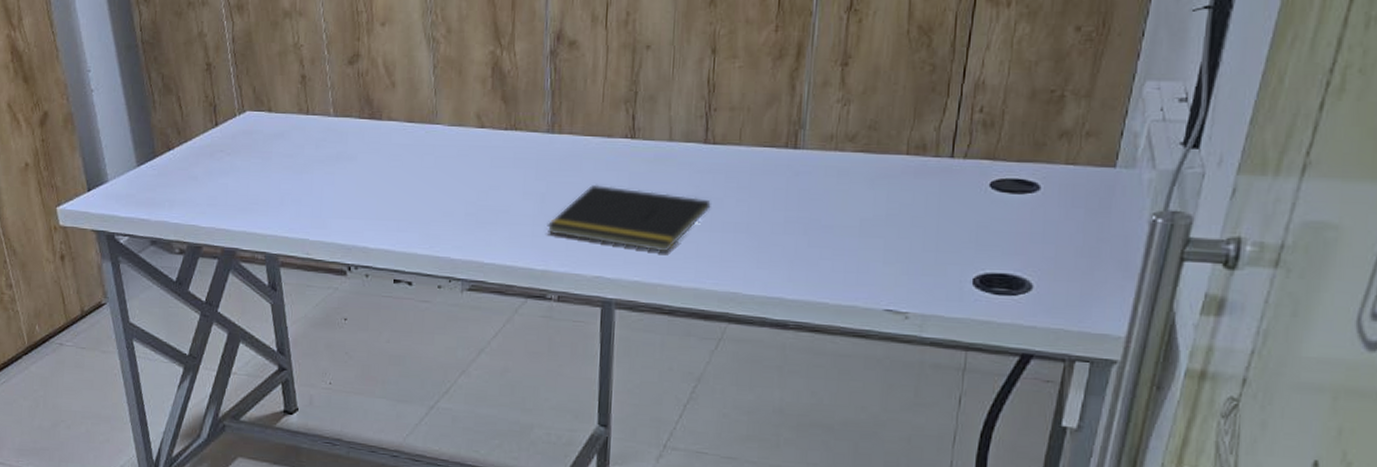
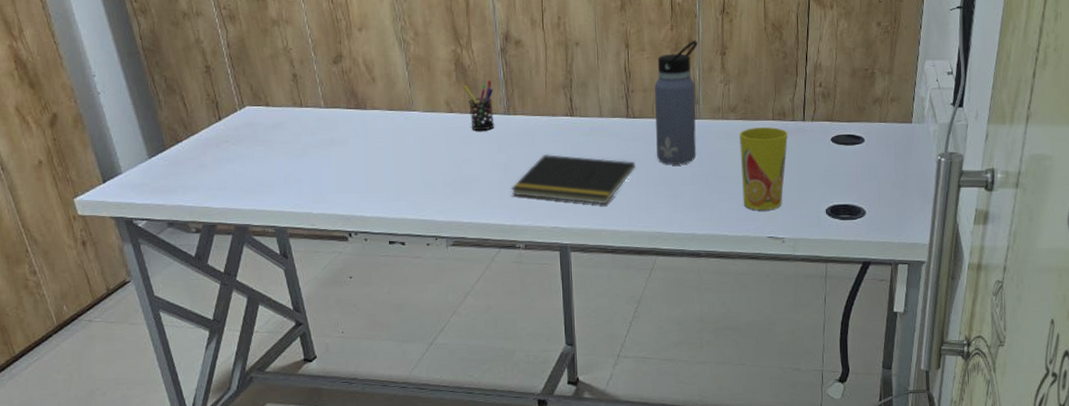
pen holder: none [500,90,537,152] -> present [464,80,495,131]
water bottle: none [740,45,811,207] -> present [655,40,698,165]
cup: none [854,163,928,275] -> present [739,127,789,211]

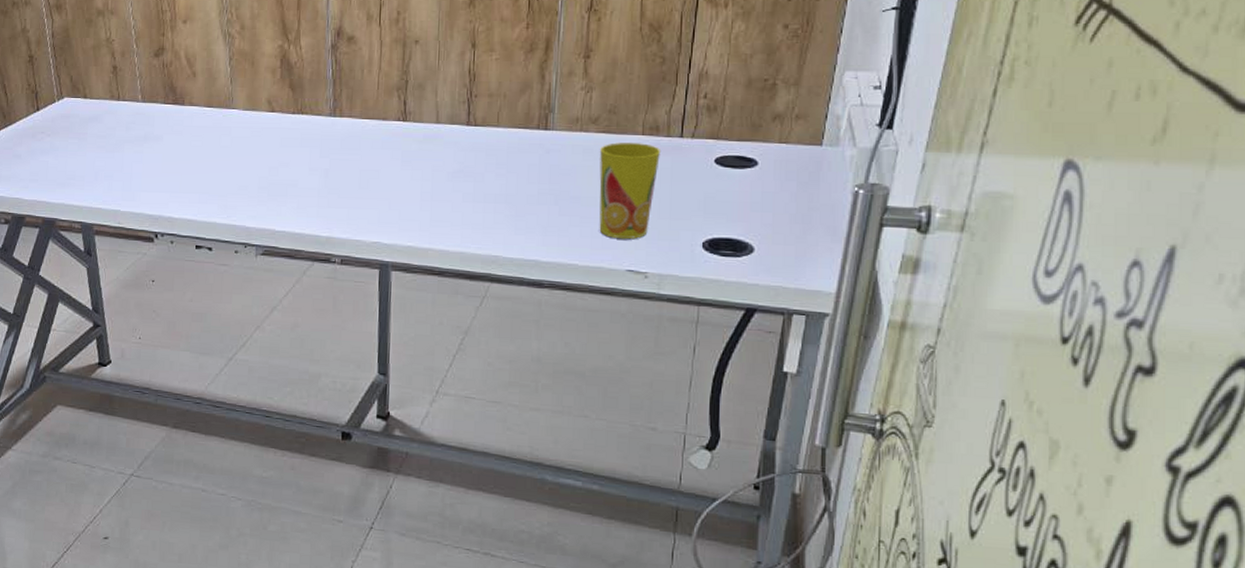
pen holder: present [464,80,495,131] -> none [288,79,320,133]
notepad: present [511,153,636,205] -> none [330,161,474,221]
water bottle: present [655,40,698,165] -> none [499,40,558,180]

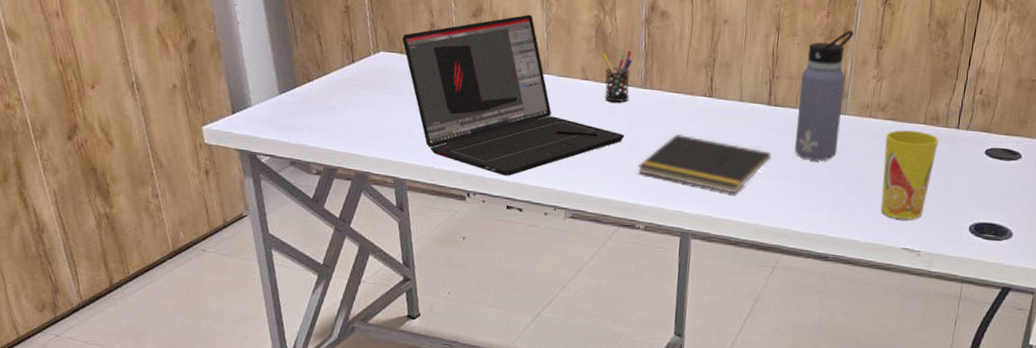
laptop: none [85,50,315,215] -> present [402,14,625,176]
pen holder: none [288,79,320,133] -> present [602,50,633,103]
notepad: none [330,161,474,221] -> present [637,133,771,194]
water bottle: none [499,40,558,180] -> present [795,29,855,161]

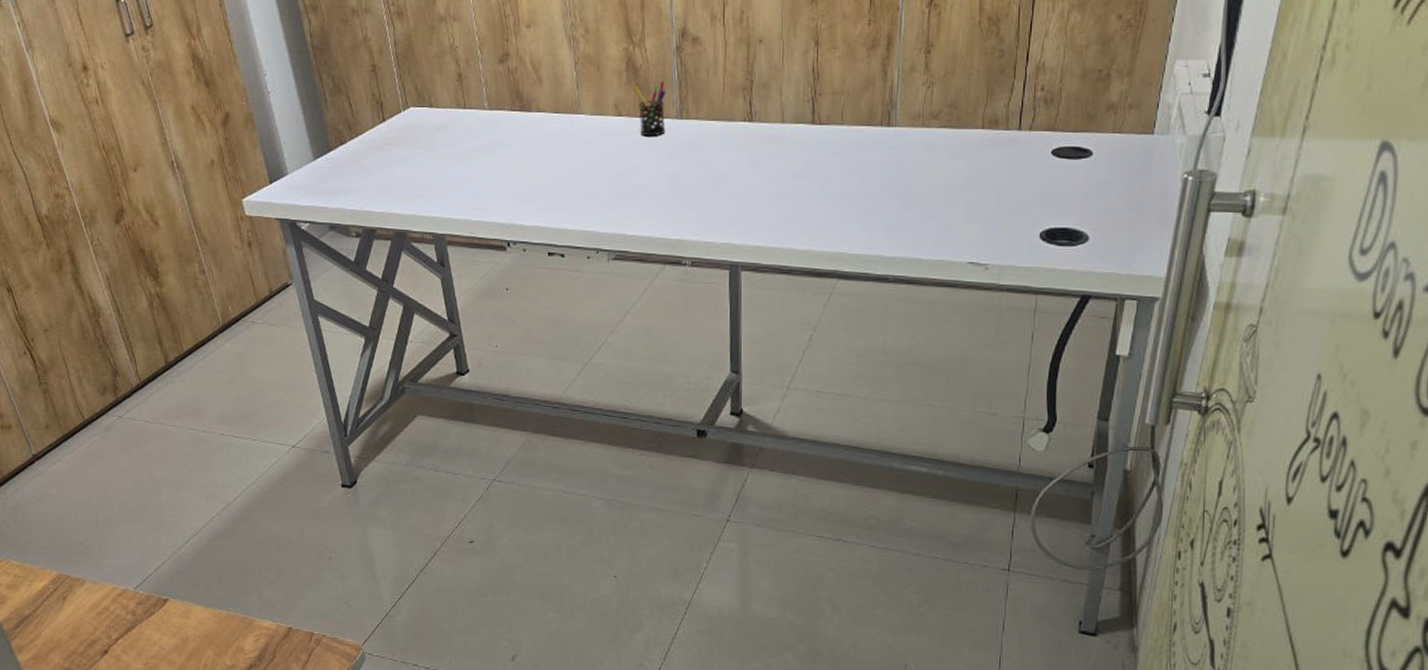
laptop: present [402,14,625,176] -> none [430,54,664,222]
notepad: present [637,133,771,194] -> none [679,162,819,220]
water bottle: present [795,29,855,161] -> none [844,36,899,177]
cup: present [880,130,940,220] -> none [940,137,1000,232]

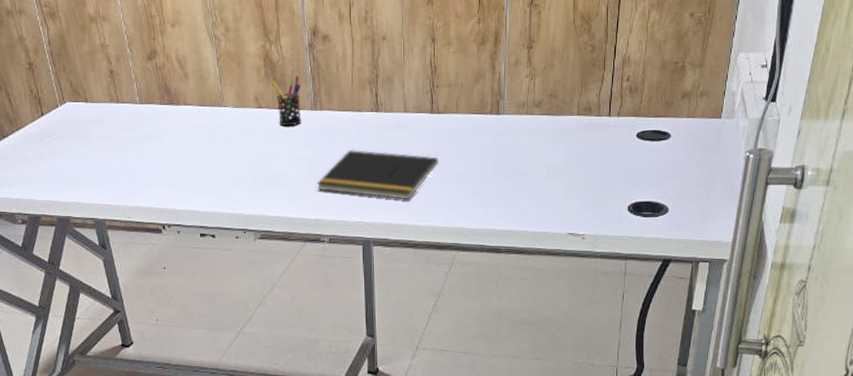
notepad: none [679,162,819,220] -> present [316,149,439,200]

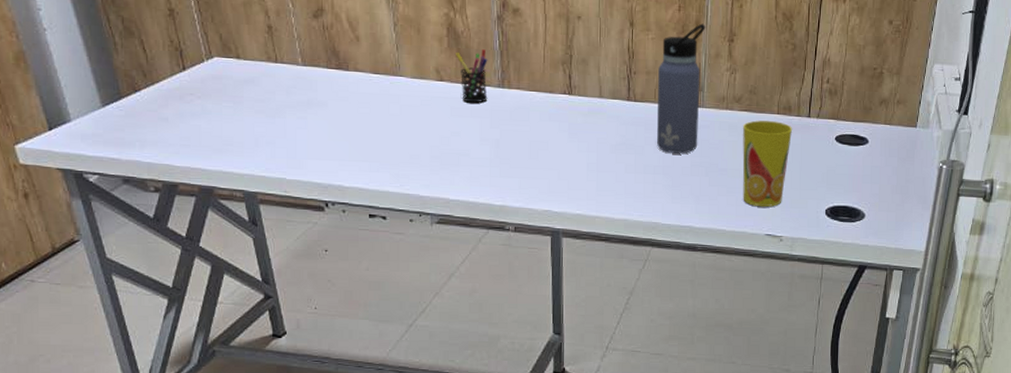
notepad: present [316,149,439,200] -> none [502,132,635,190]
water bottle: none [460,33,505,160] -> present [657,23,706,154]
cup: none [542,123,593,207] -> present [742,120,793,207]

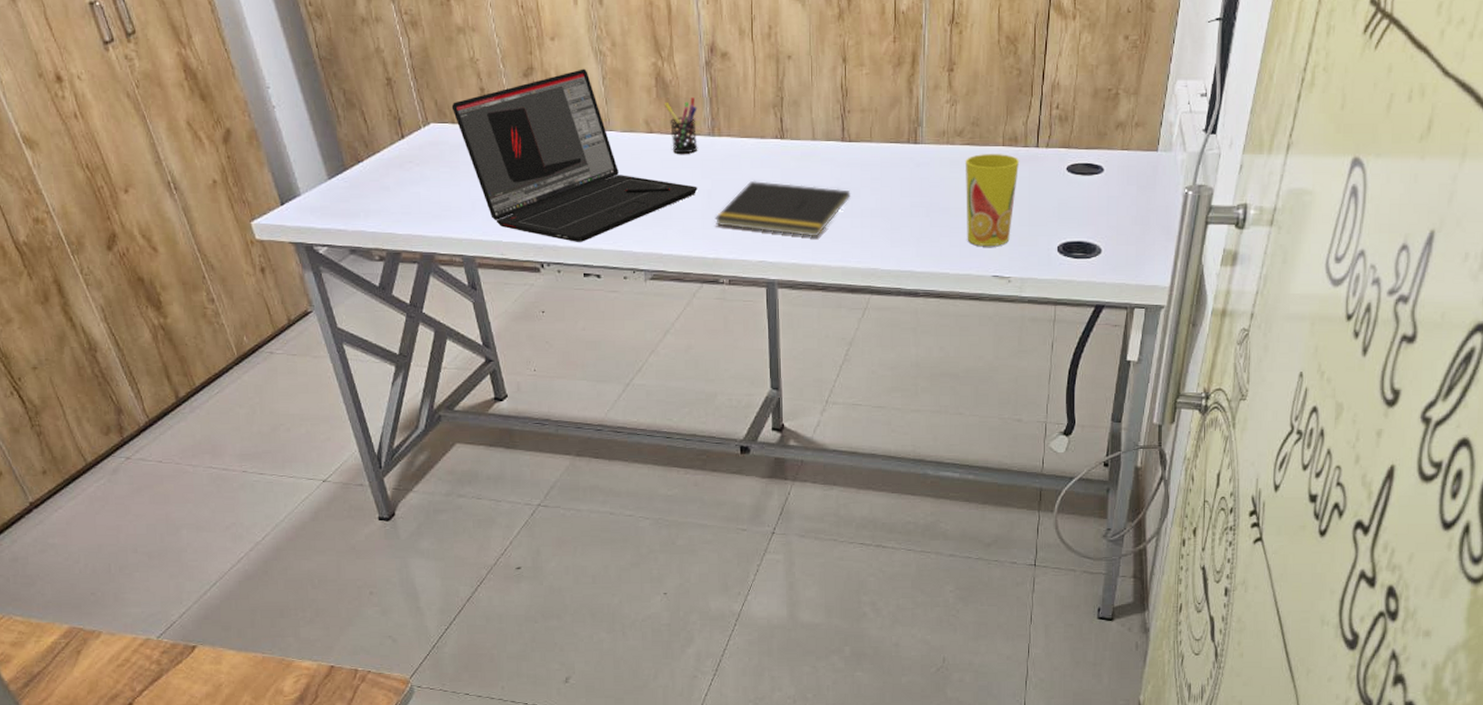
laptop: none [237,14,486,184] -> present [451,69,698,242]
notepad: none [502,132,635,190] -> present [714,180,851,237]
water bottle: present [657,23,706,154] -> none [874,54,923,194]

